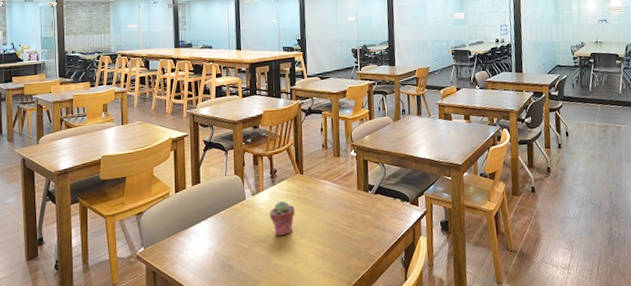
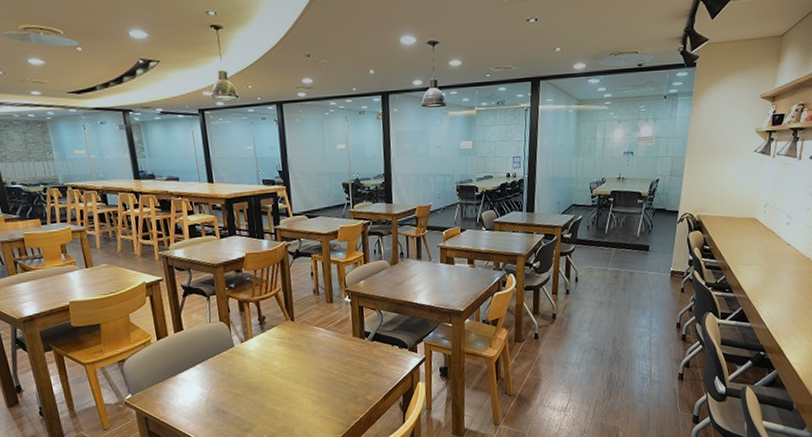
potted succulent: present [269,200,295,236] -> none [260,347,288,383]

